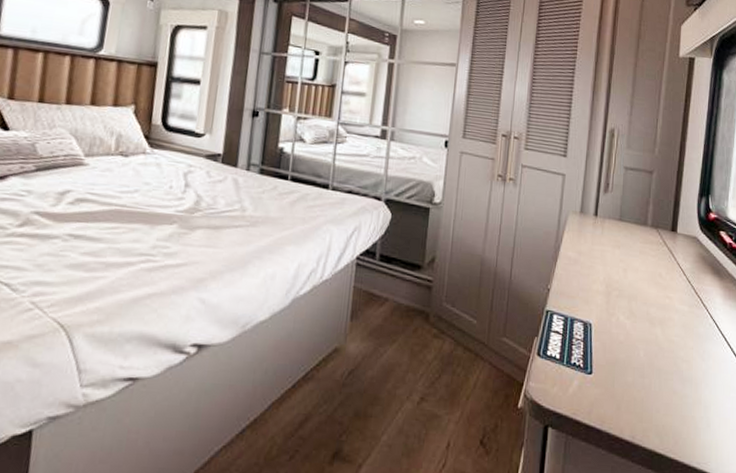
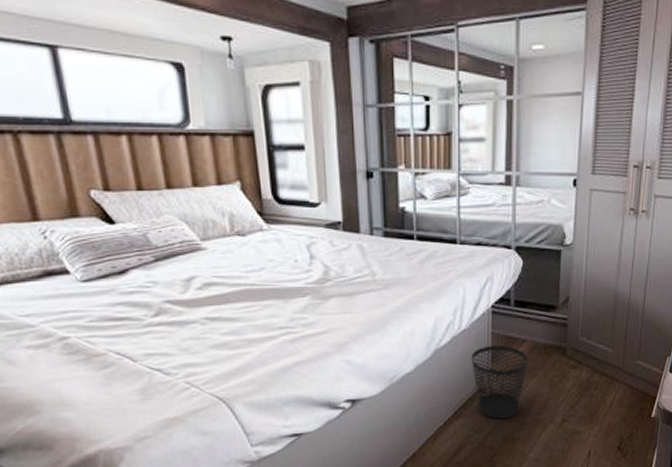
wastebasket: none [329,300,389,389] -> present [472,345,528,419]

